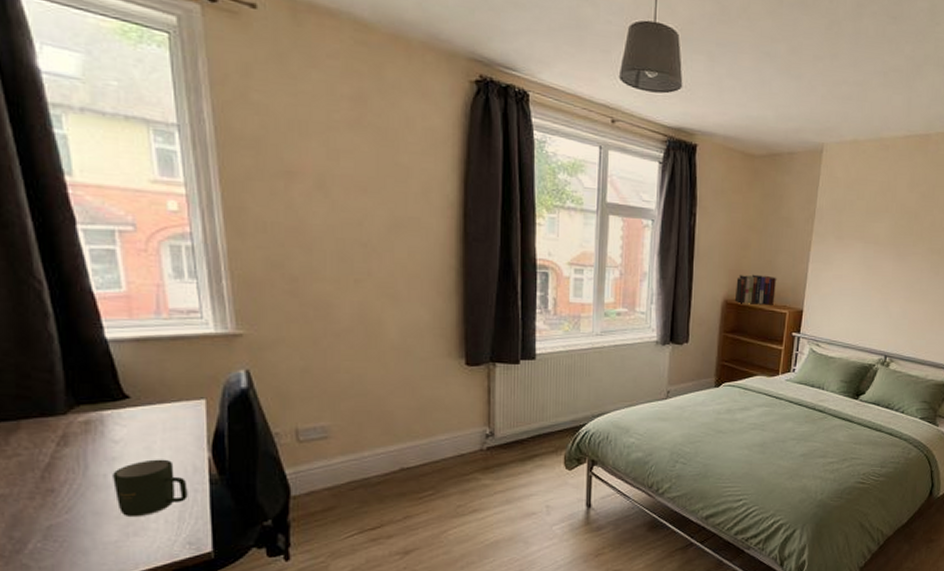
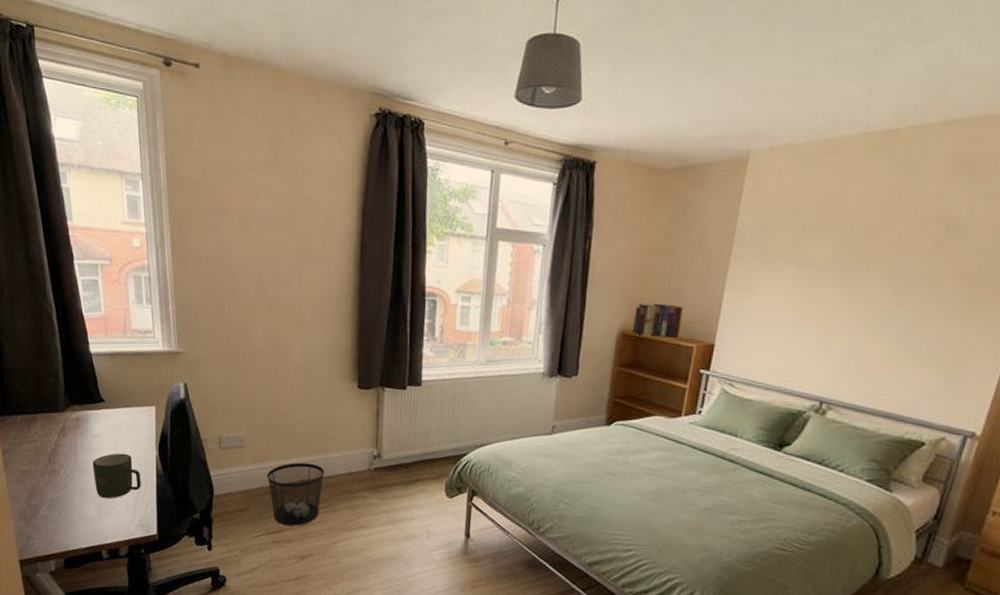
waste bin: none [359,449,430,519] -> present [267,462,325,526]

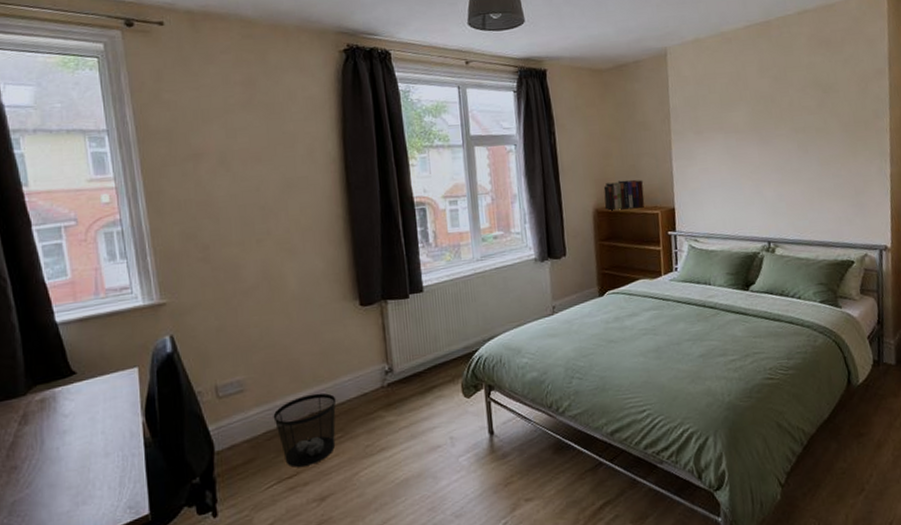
mug: present [93,453,141,499] -> none [64,427,127,487]

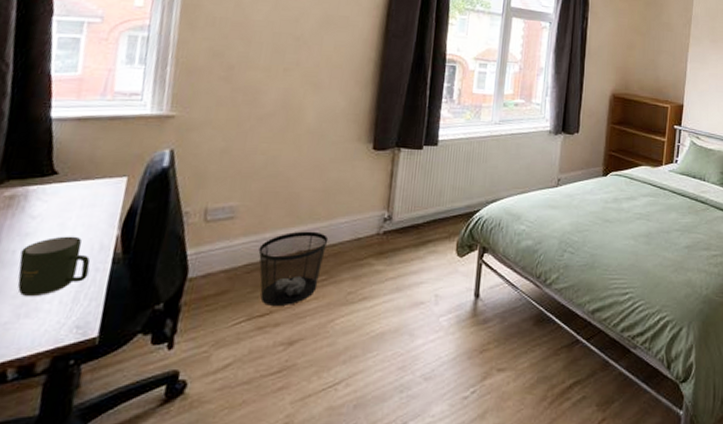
mug: none [64,427,127,487] -> present [17,236,91,297]
books: present [603,179,644,211] -> none [621,71,658,100]

